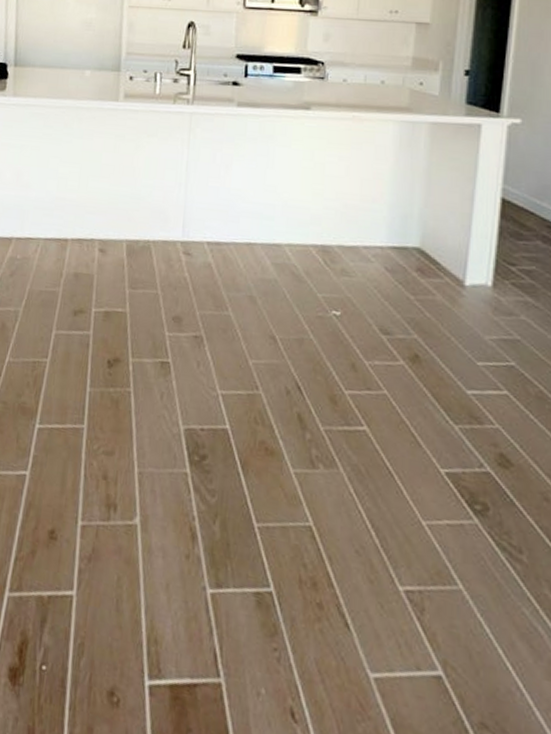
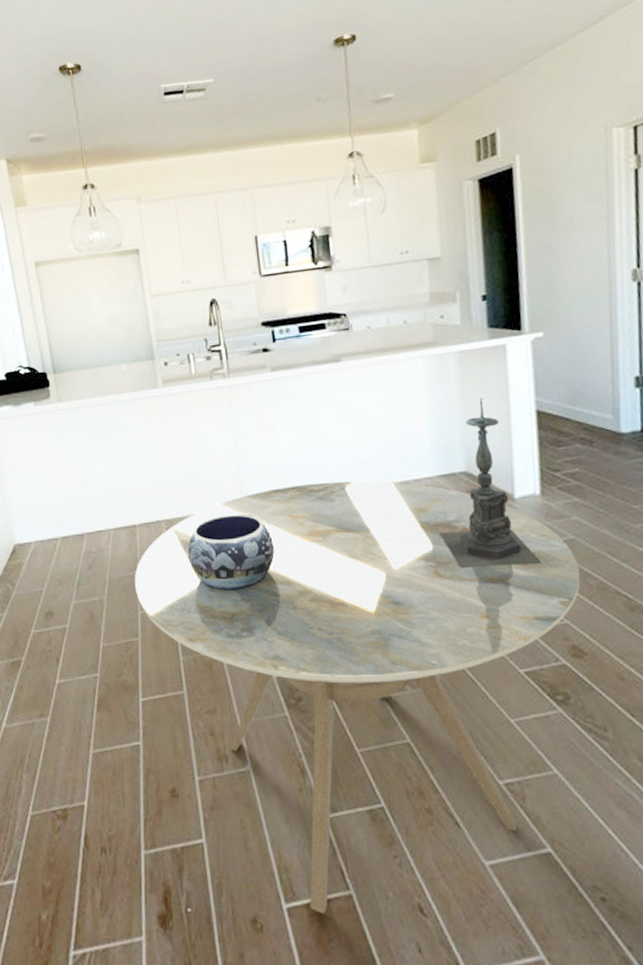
dining table: none [54,228,519,699] -> present [134,481,581,913]
decorative bowl: none [115,245,208,329] -> present [187,514,276,591]
candle holder: none [381,174,483,360] -> present [440,398,542,568]

